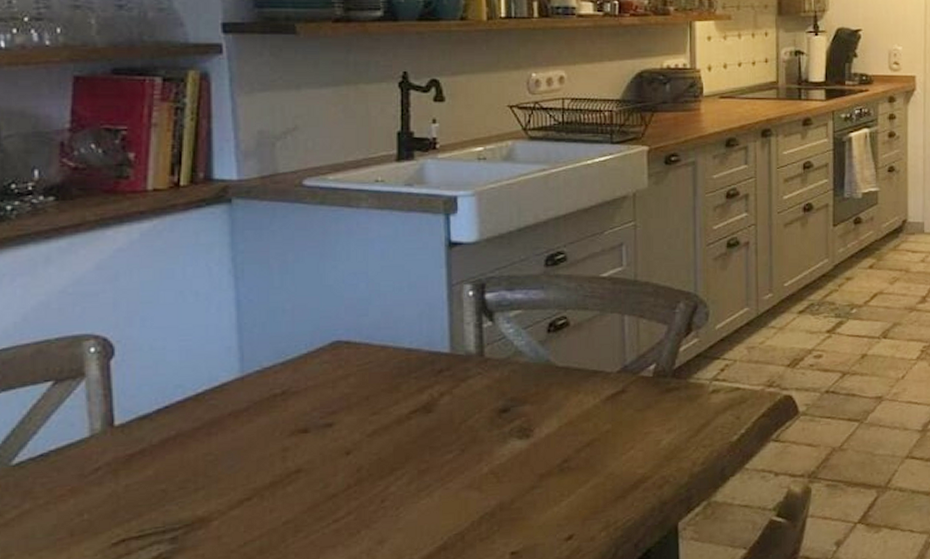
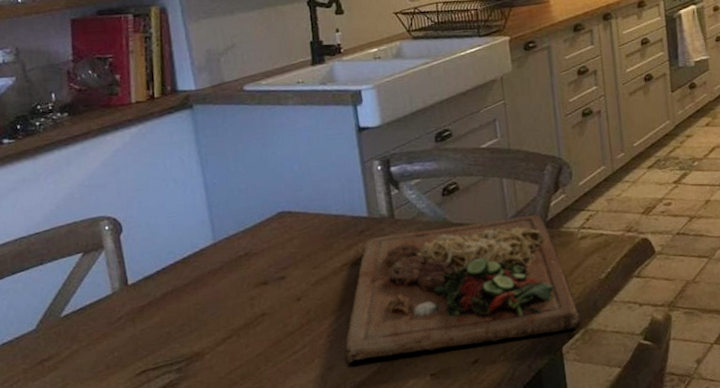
cutting board: none [402,361,703,537] -> present [345,215,581,364]

